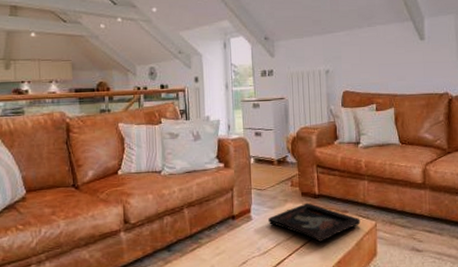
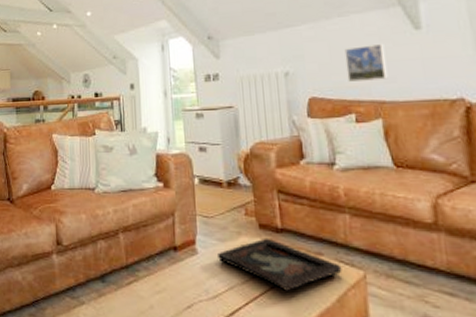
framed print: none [371,50,400,79] -> present [344,44,388,82]

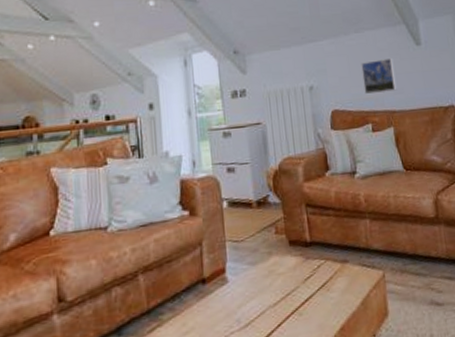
decorative tray: present [218,238,342,292] -> none [249,253,365,305]

